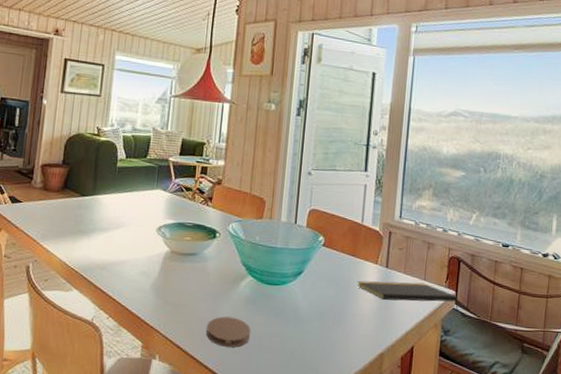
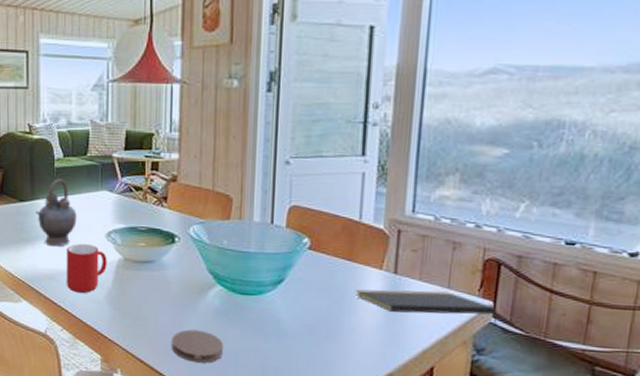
teapot: none [95,177,133,239] -> present [35,178,77,247]
cup: none [116,236,156,282] -> present [66,244,107,293]

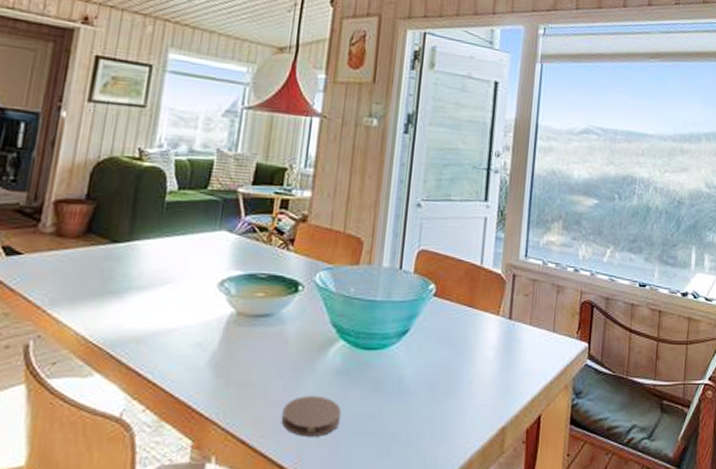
teapot: present [35,178,77,247] -> none [131,215,185,300]
cup: present [66,244,107,293] -> none [158,296,217,358]
notepad: present [356,289,497,327] -> none [475,335,592,369]

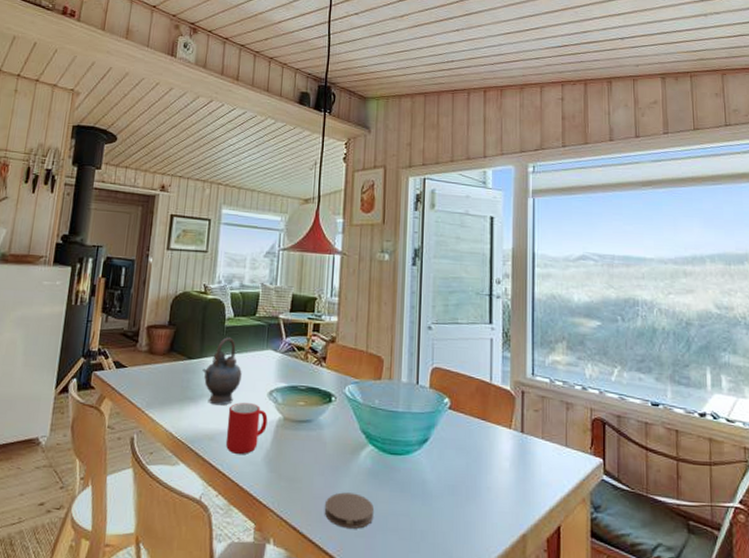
teapot: none [131,215,185,300] -> present [202,337,242,406]
cup: none [158,296,217,358] -> present [225,402,268,454]

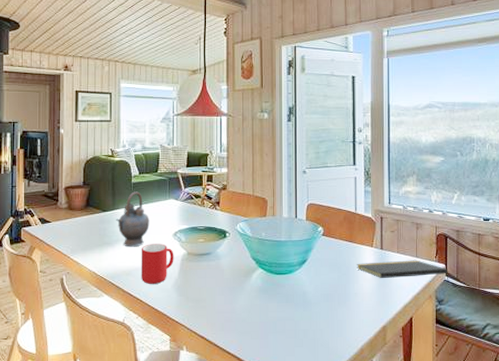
coaster: present [325,492,375,529] -> none [226,306,266,333]
notepad: none [490,448,608,484] -> present [357,260,449,283]

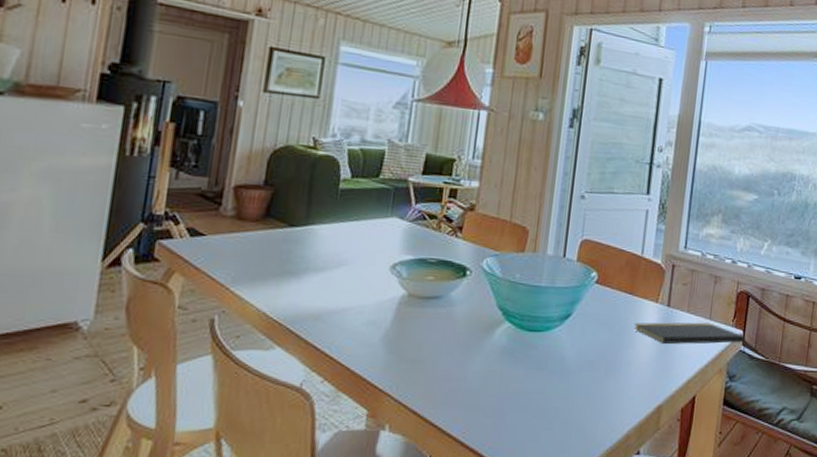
teapot: present [116,191,150,247] -> none [308,201,359,281]
cup: present [141,243,174,284] -> none [335,277,389,335]

